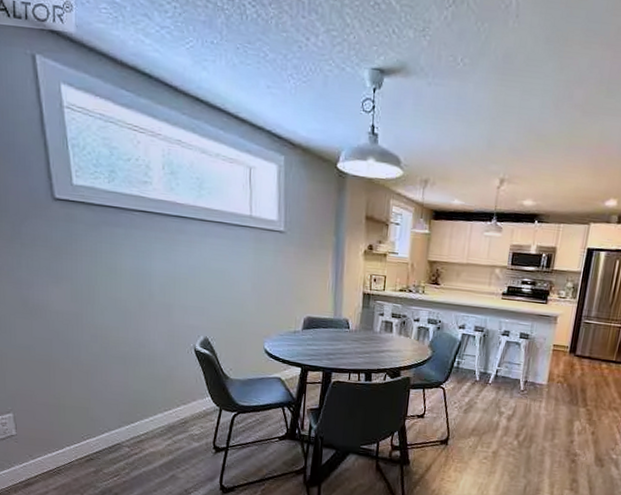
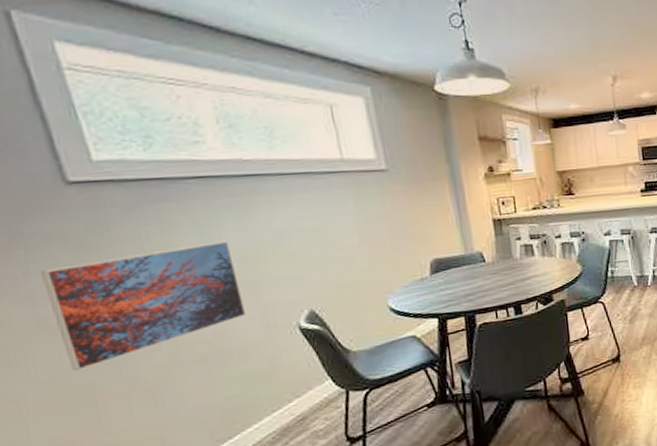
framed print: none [28,263,159,345] -> present [41,240,247,371]

